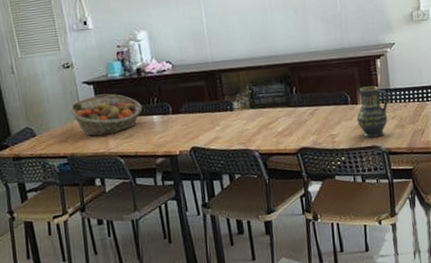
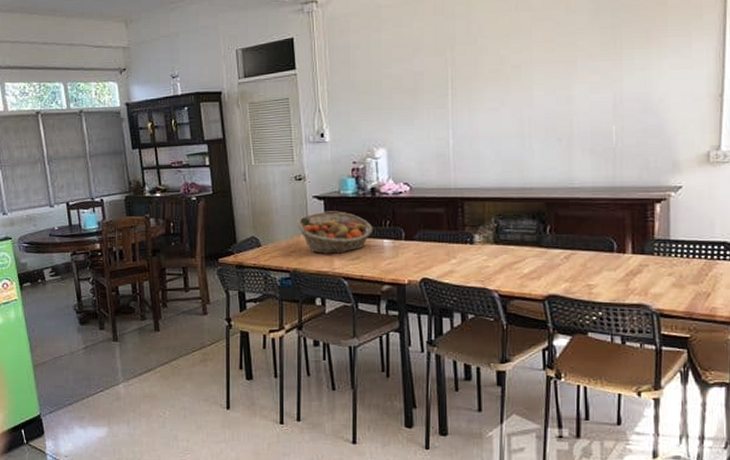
vase: present [356,86,388,138] -> none [622,234,666,295]

